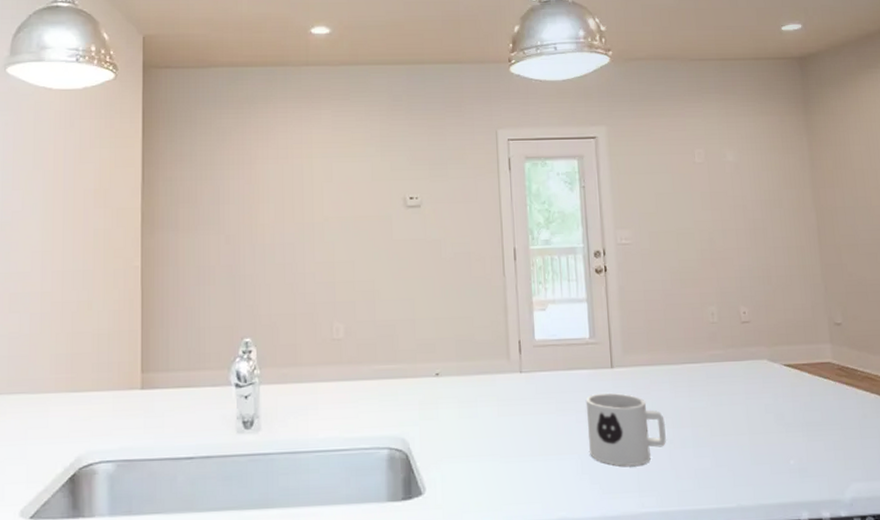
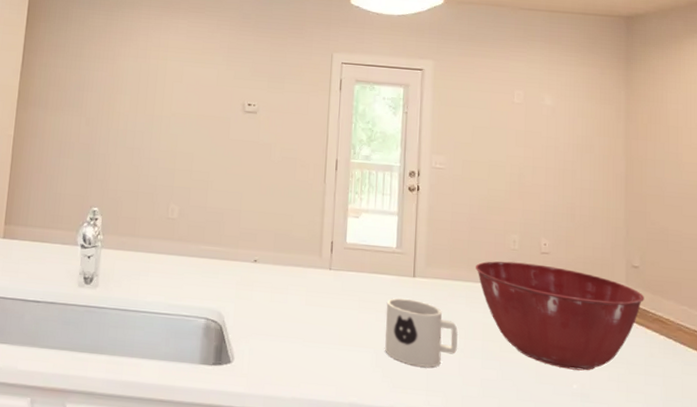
mixing bowl: none [675,335,851,445] -> present [476,261,644,371]

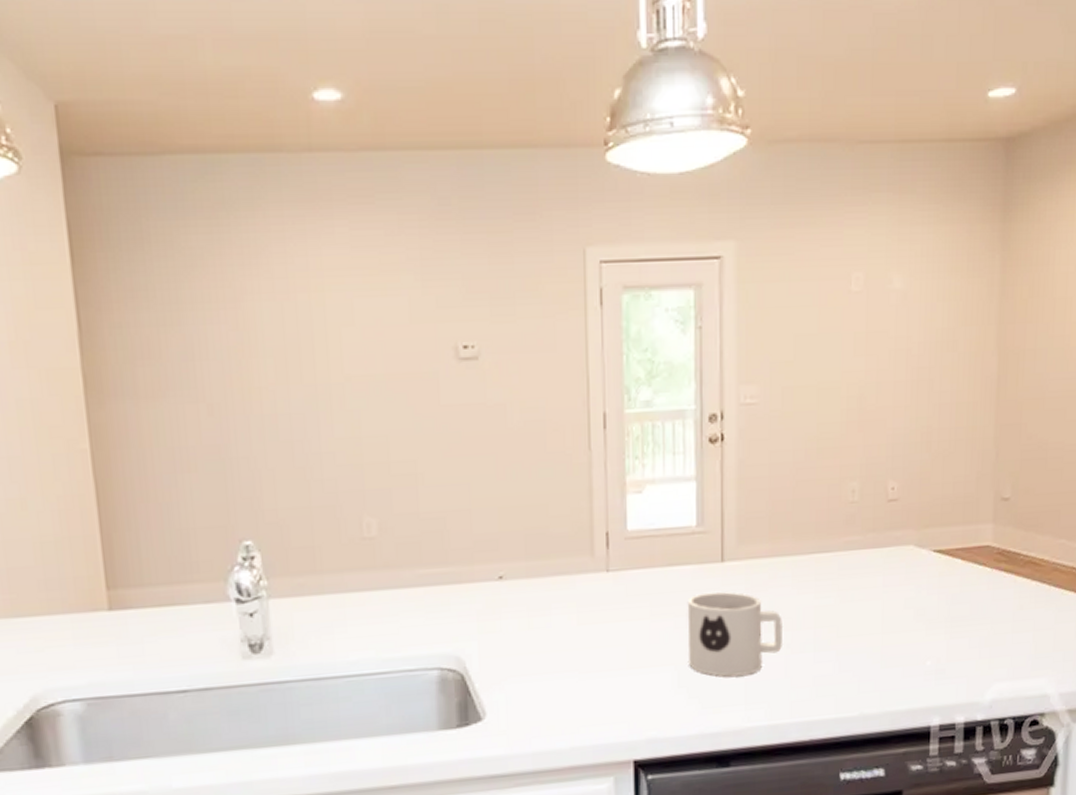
mixing bowl: present [476,261,644,371] -> none [803,516,1015,644]

